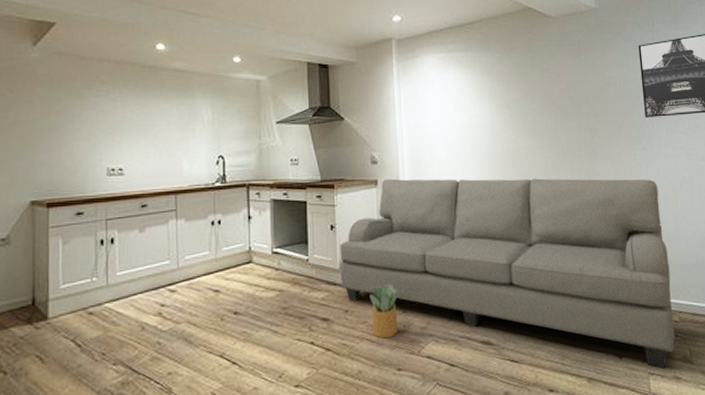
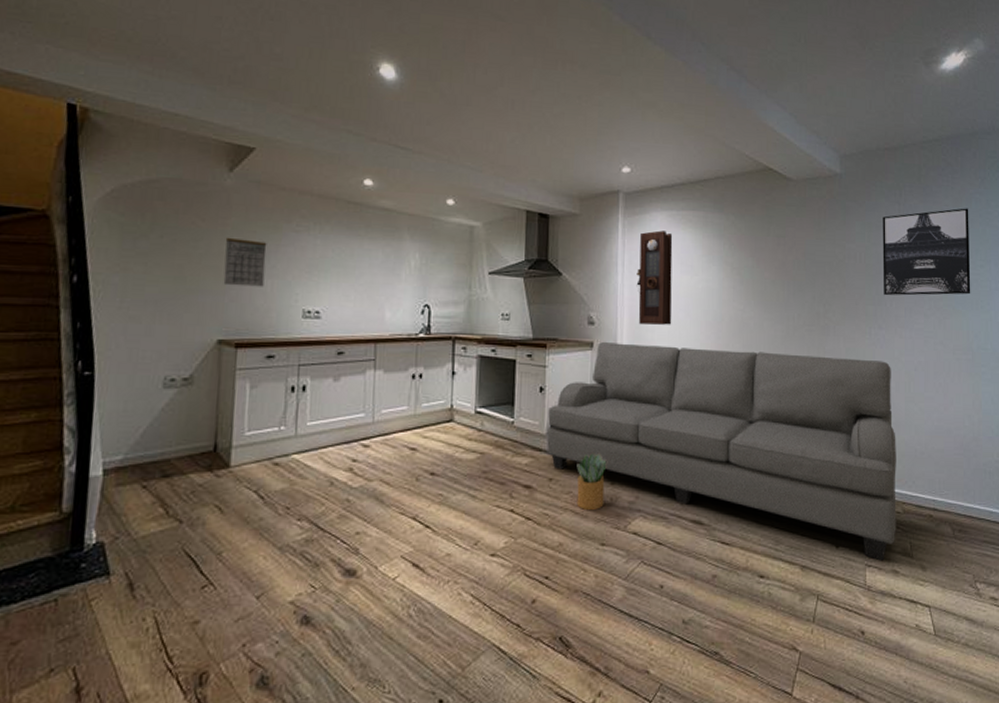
calendar: none [32,106,71,151] -> present [223,237,267,287]
pendulum clock: none [413,72,449,160] -> present [636,230,673,325]

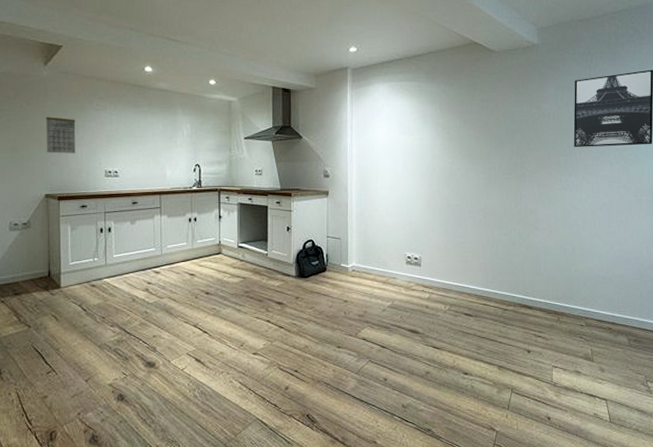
sofa: present [547,341,897,561] -> none [294,190,582,363]
potted plant: present [576,453,607,511] -> none [317,278,341,322]
pendulum clock: present [636,230,673,325] -> none [363,99,393,176]

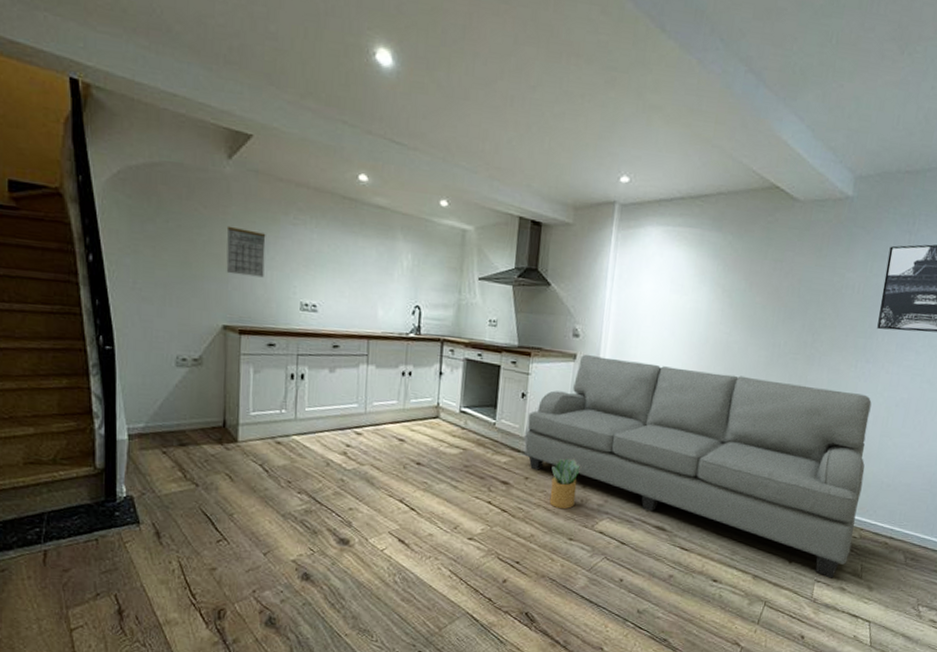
sofa: none [294,190,582,363] -> present [524,354,872,578]
potted plant: none [317,278,341,322] -> present [549,458,580,509]

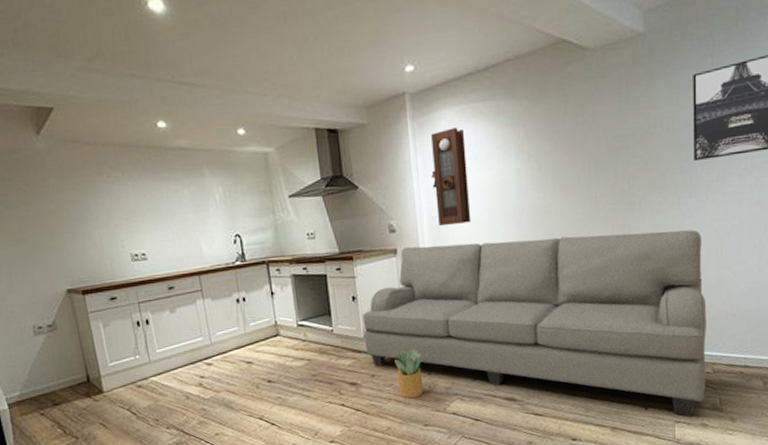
calendar: present [226,226,266,278] -> none [49,196,93,241]
pendulum clock: none [623,246,666,343] -> present [431,127,472,226]

